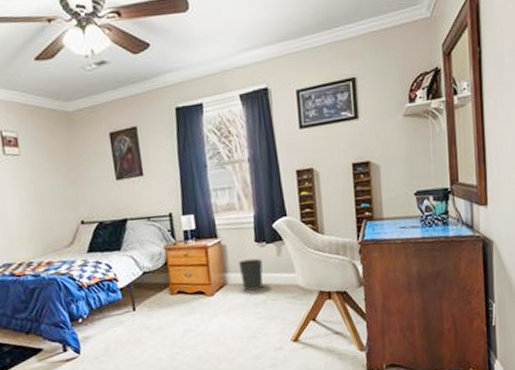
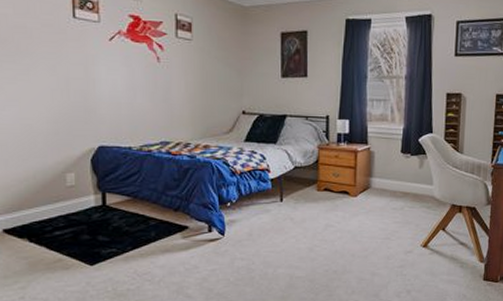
wastebasket: present [238,258,263,291] -> none [383,167,406,196]

